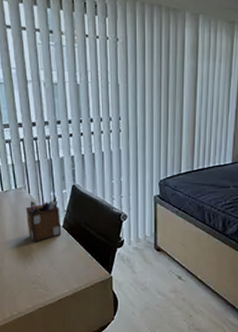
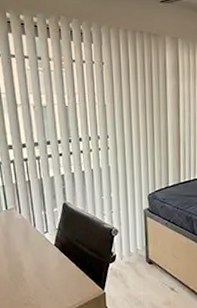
desk organizer: present [25,197,62,242] -> none [16,216,53,263]

